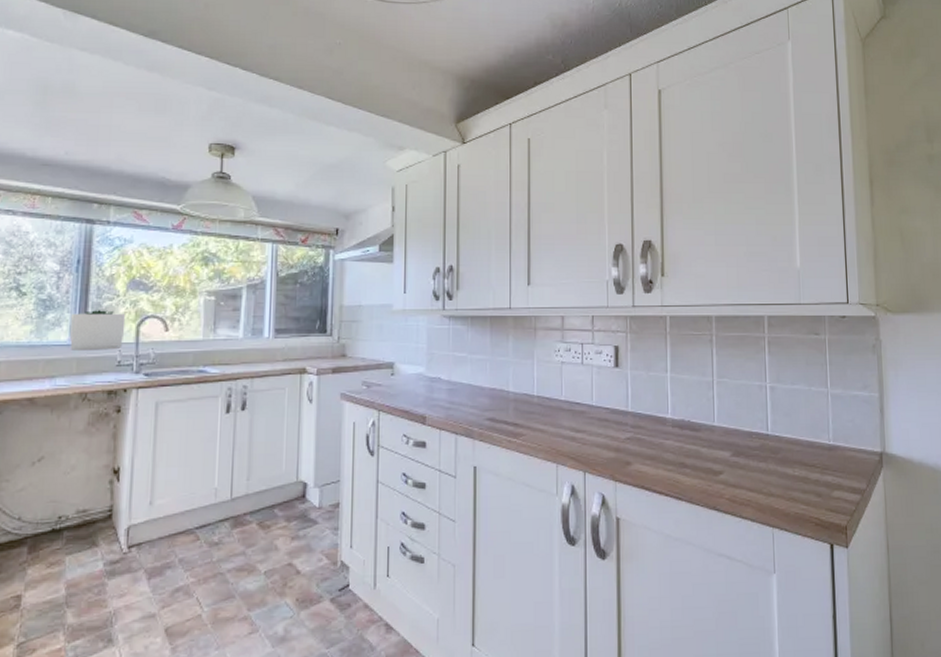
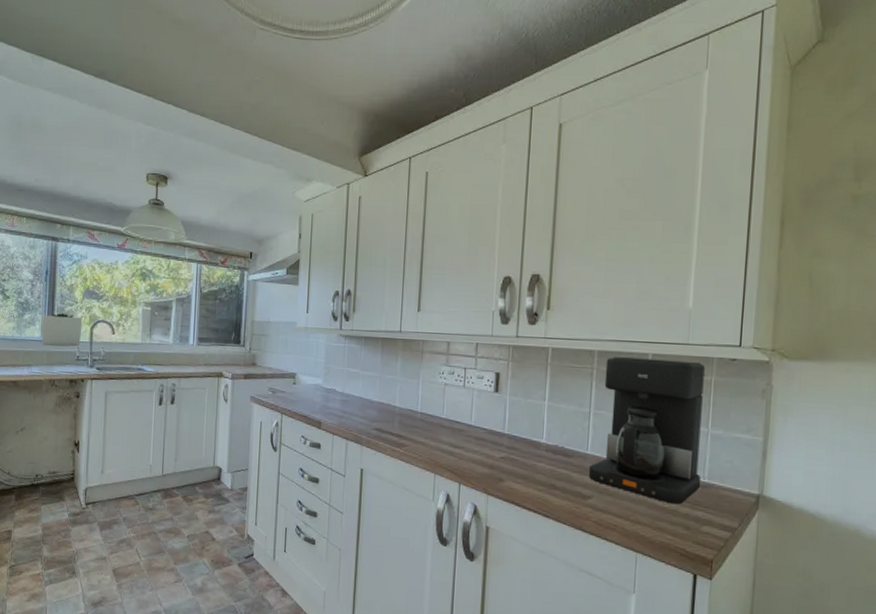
coffee maker: none [717,320,827,471] -> present [588,356,705,505]

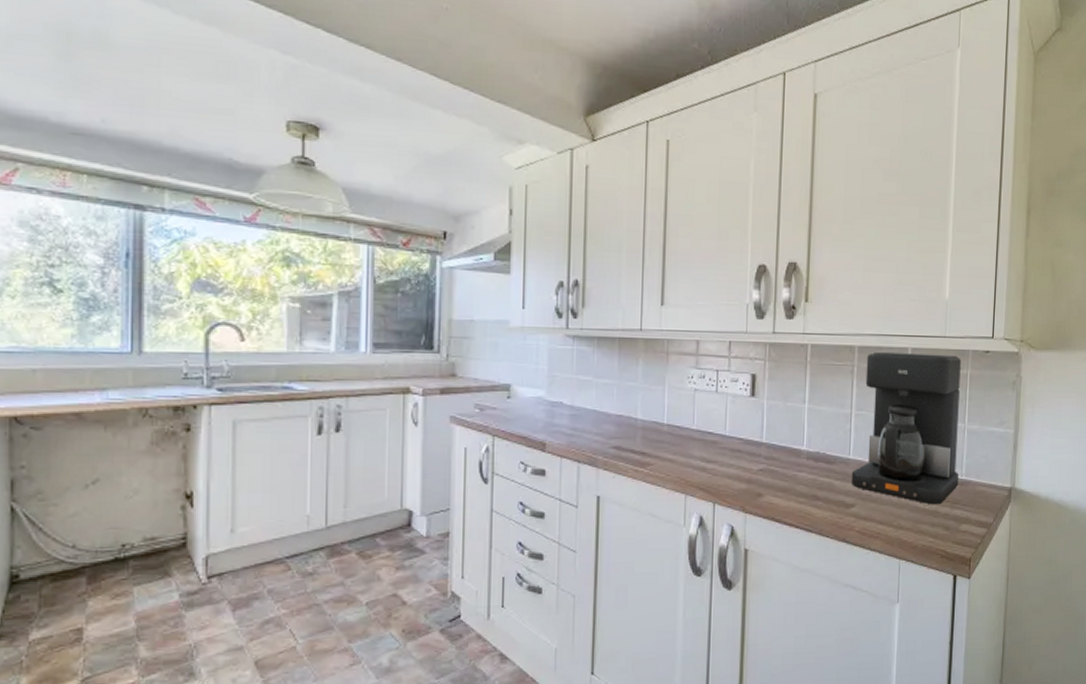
planter: present [41,313,83,347] -> none [121,313,191,361]

